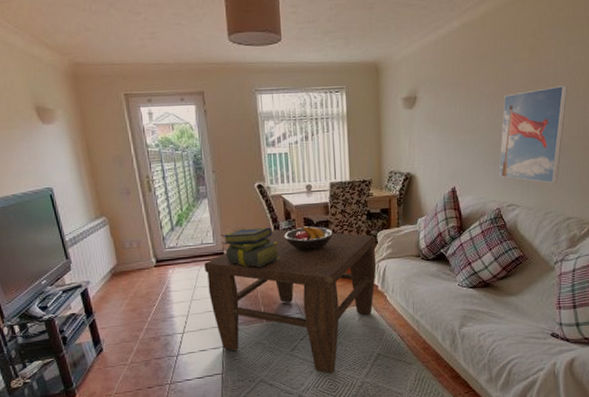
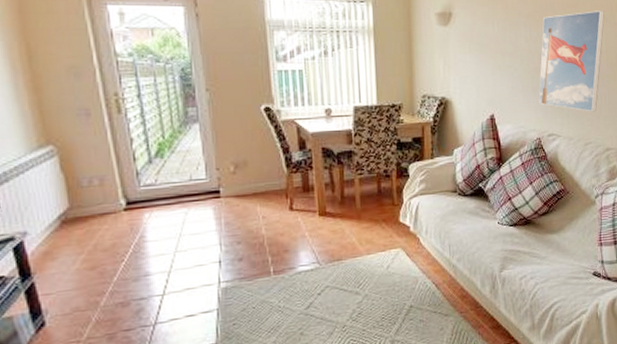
coffee table: present [204,229,377,374] -> none [193,161,408,334]
stack of books: present [223,227,280,267] -> none [219,159,293,208]
fruit bowl: present [284,225,334,250] -> none [297,156,358,187]

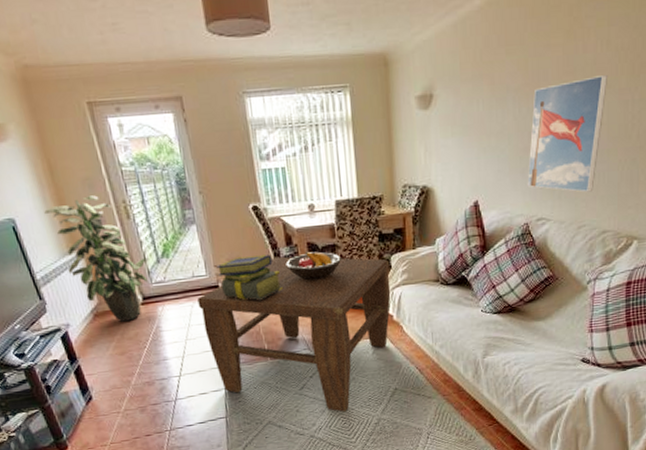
indoor plant: none [13,85,135,230] -> present [44,195,148,322]
coffee table: none [193,161,408,334] -> present [197,256,391,413]
stack of books: none [219,159,293,208] -> present [216,254,283,300]
fruit bowl: none [297,156,358,187] -> present [285,251,342,280]

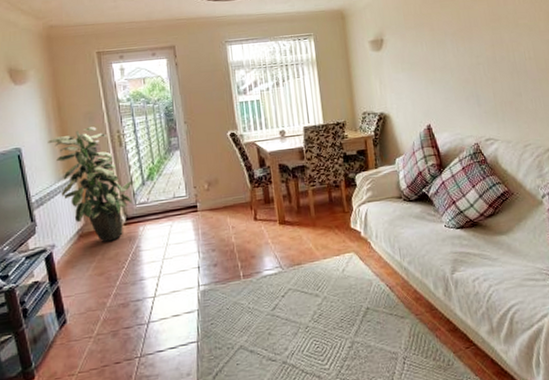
coffee table: present [197,256,391,413] -> none [177,177,358,335]
stack of books: present [216,254,283,300] -> none [196,176,256,219]
fruit bowl: present [285,251,342,280] -> none [259,172,311,199]
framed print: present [527,75,609,193] -> none [468,21,533,116]

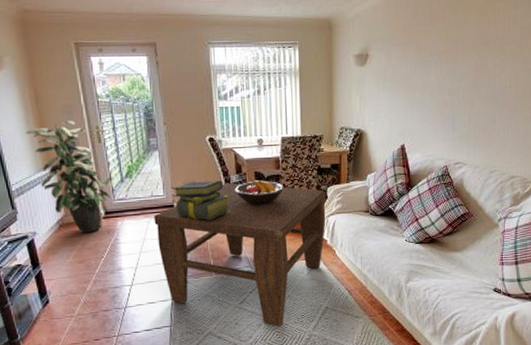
coffee table: none [177,177,358,335] -> present [154,182,326,327]
stack of books: none [196,176,256,219] -> present [173,180,230,220]
fruit bowl: none [259,172,311,199] -> present [235,179,284,204]

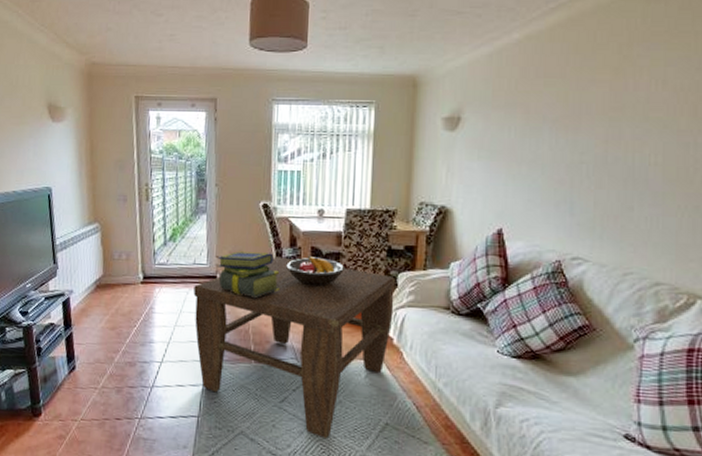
indoor plant: present [26,121,111,233] -> none [77,176,154,298]

